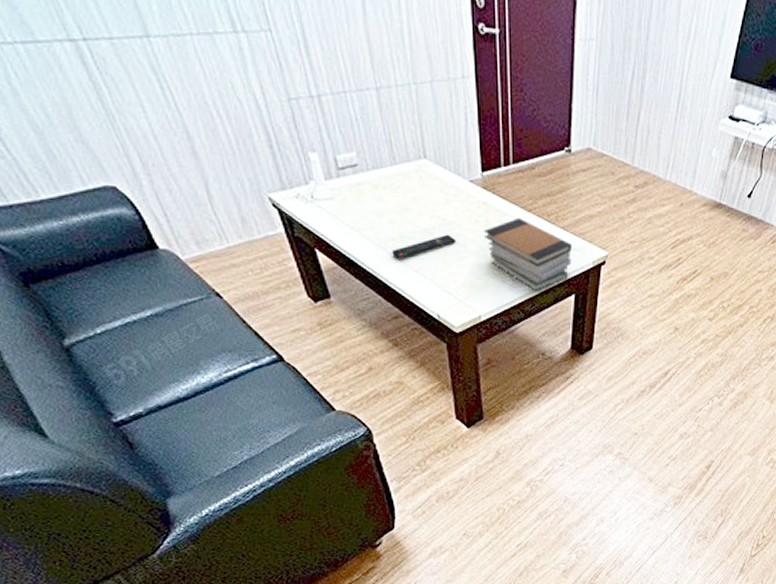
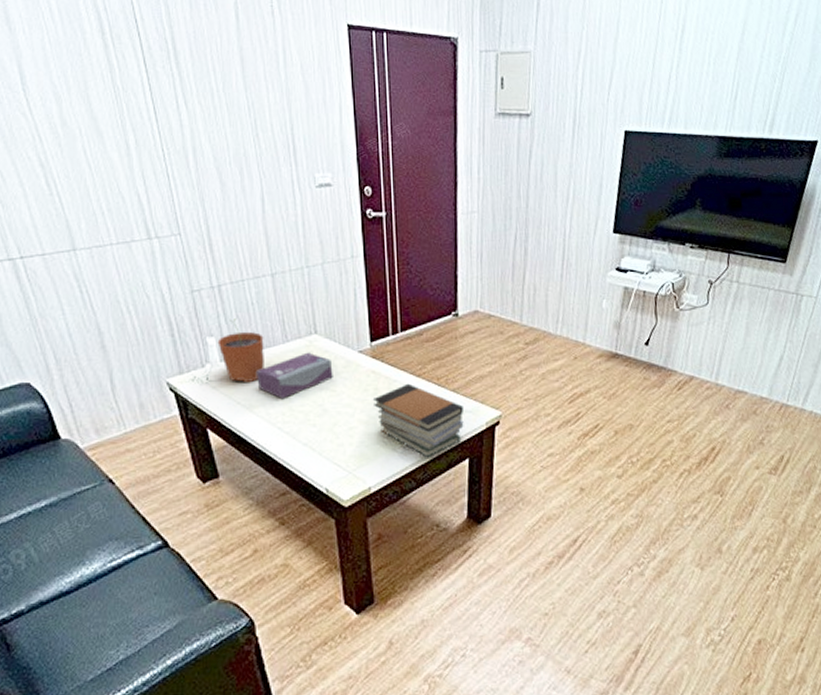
plant pot: none [320,134,372,204] -> present [217,318,264,382]
tissue box: none [363,177,444,225] -> present [255,352,333,400]
remote control: present [392,234,457,259] -> none [282,405,346,434]

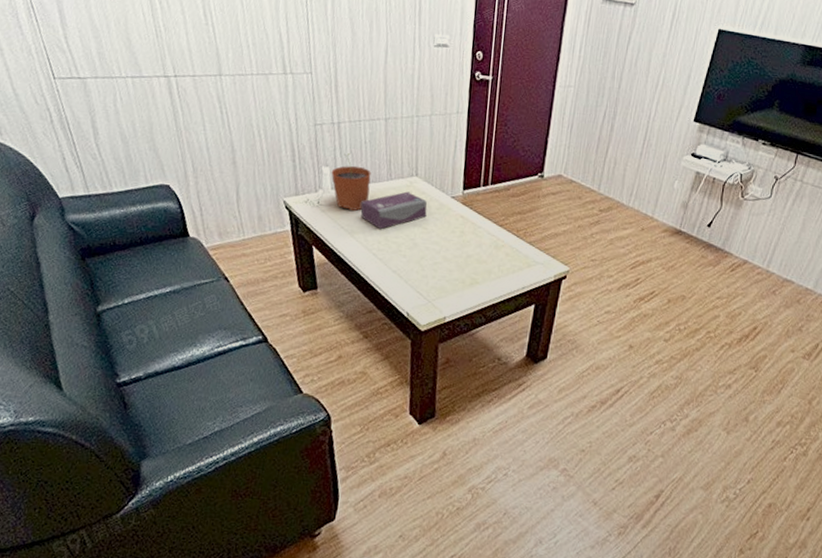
book stack: present [372,383,464,458] -> none [457,231,536,299]

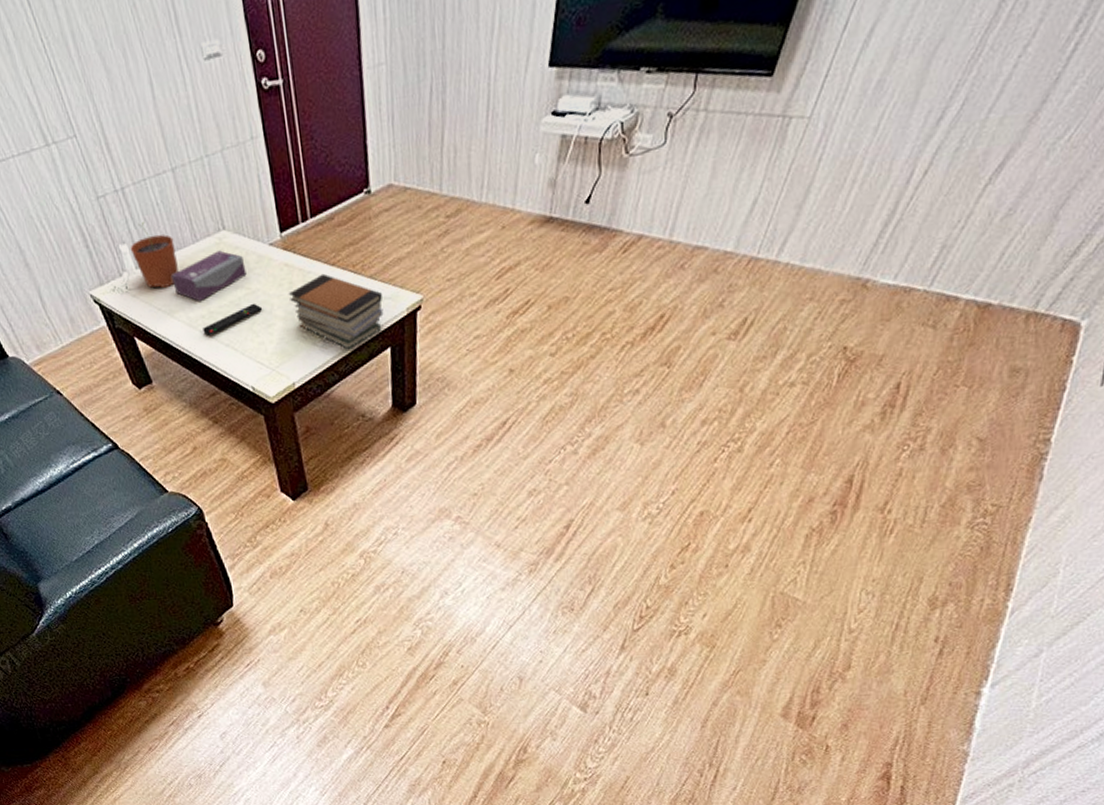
remote control: none [376,241,433,260] -> present [203,303,263,336]
book stack: none [457,231,536,299] -> present [288,273,384,350]

